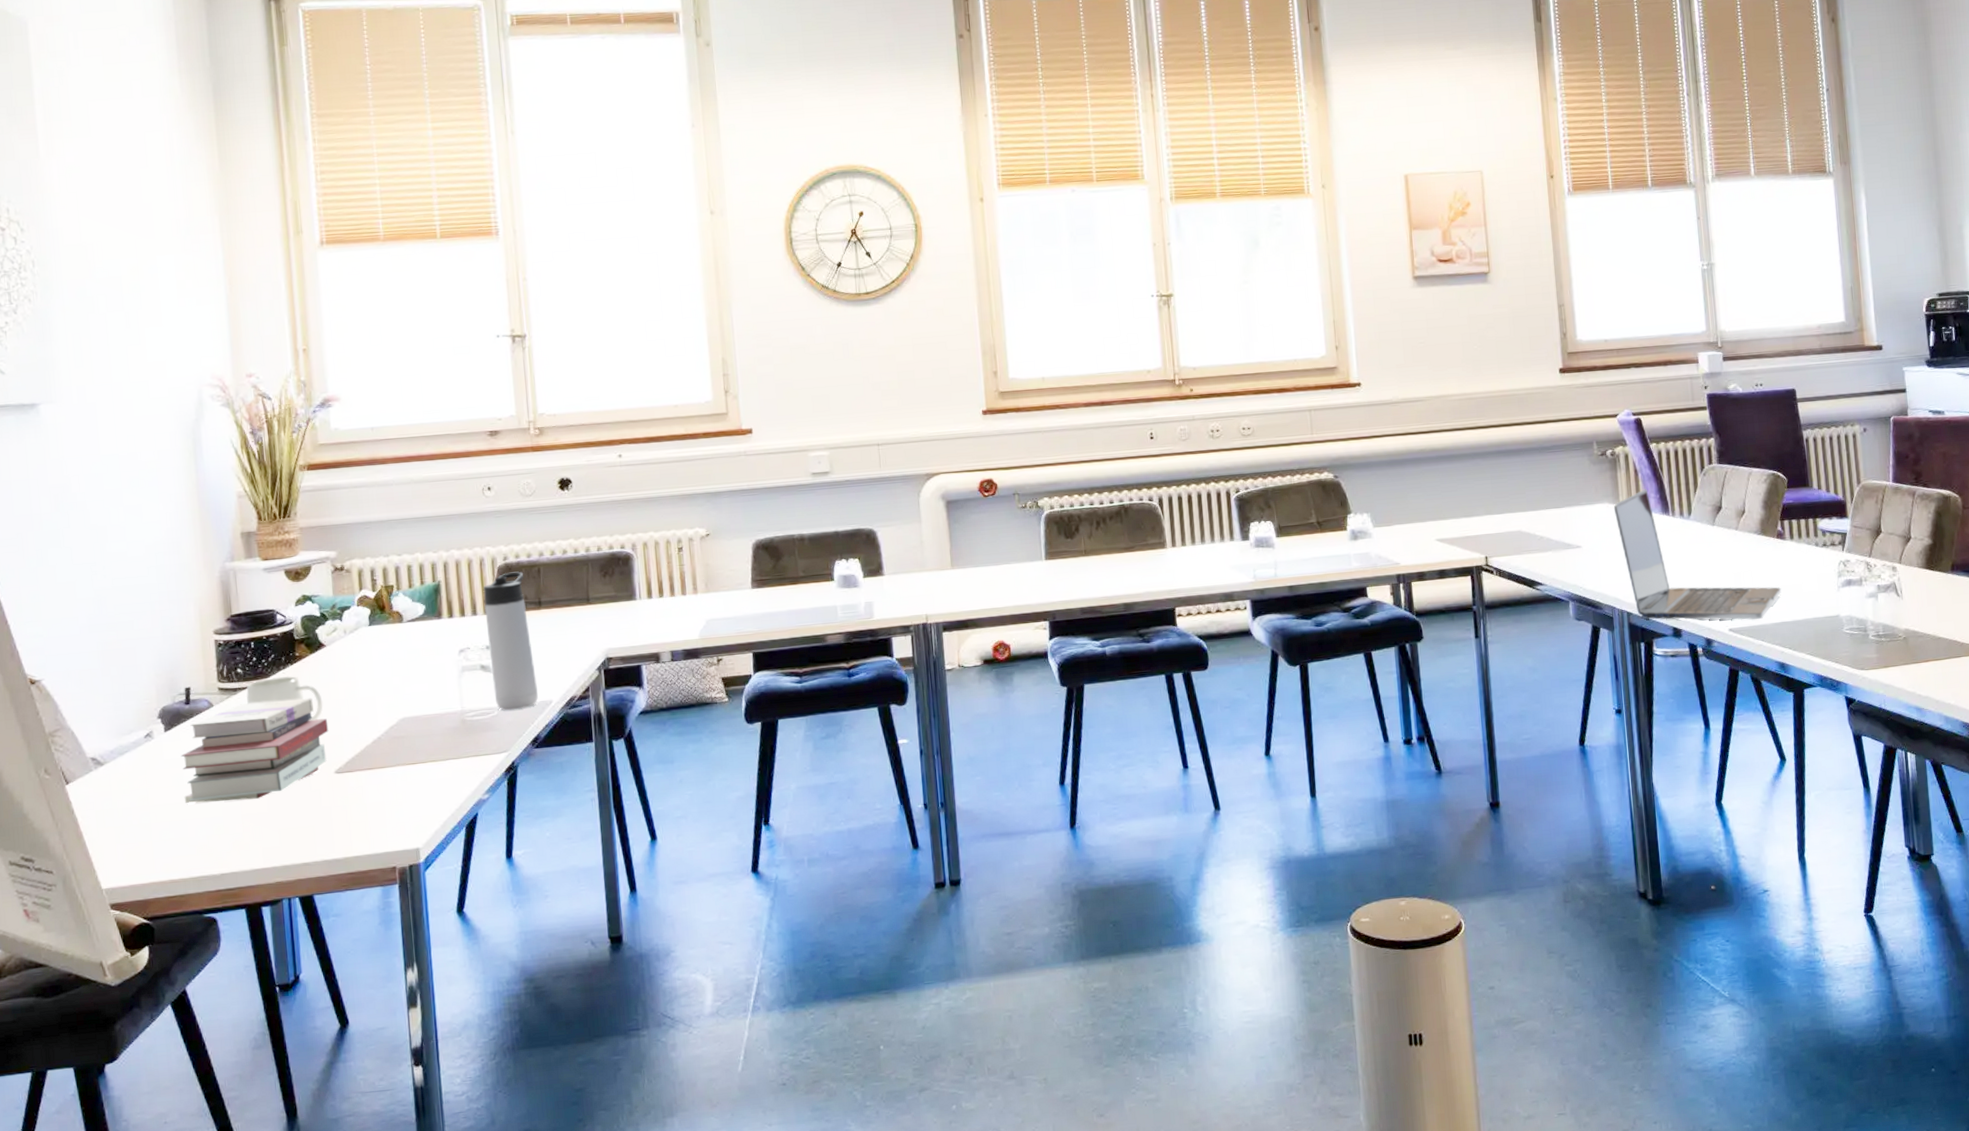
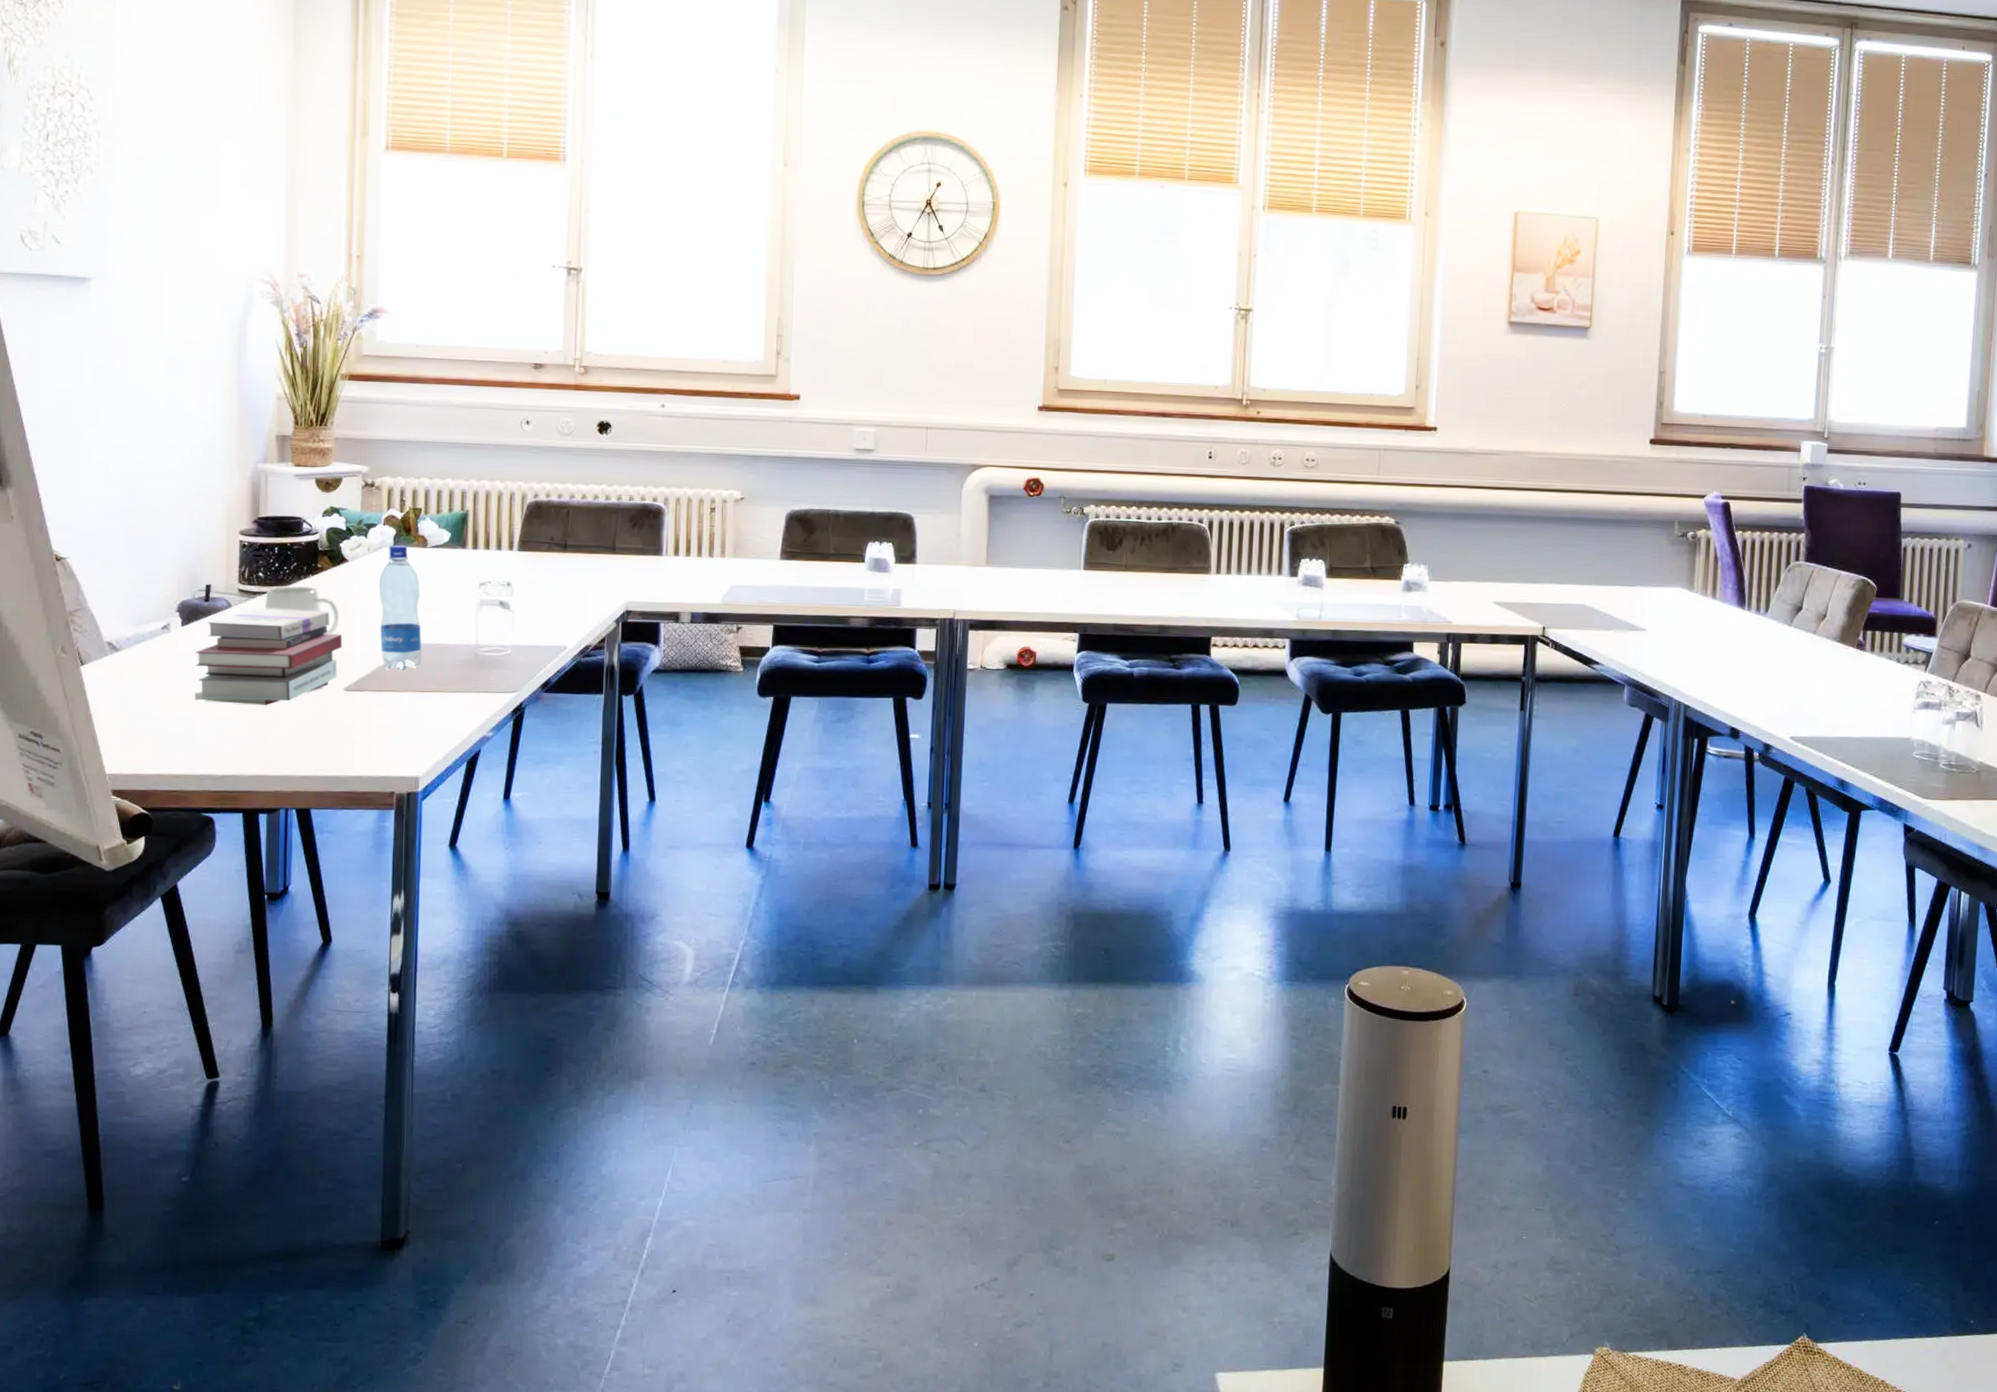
bottle: none [359,623,409,747] -> present [379,545,422,671]
thermos bottle: present [483,571,539,711] -> none [509,510,554,651]
laptop: present [1613,489,1782,620] -> none [1686,578,1853,732]

